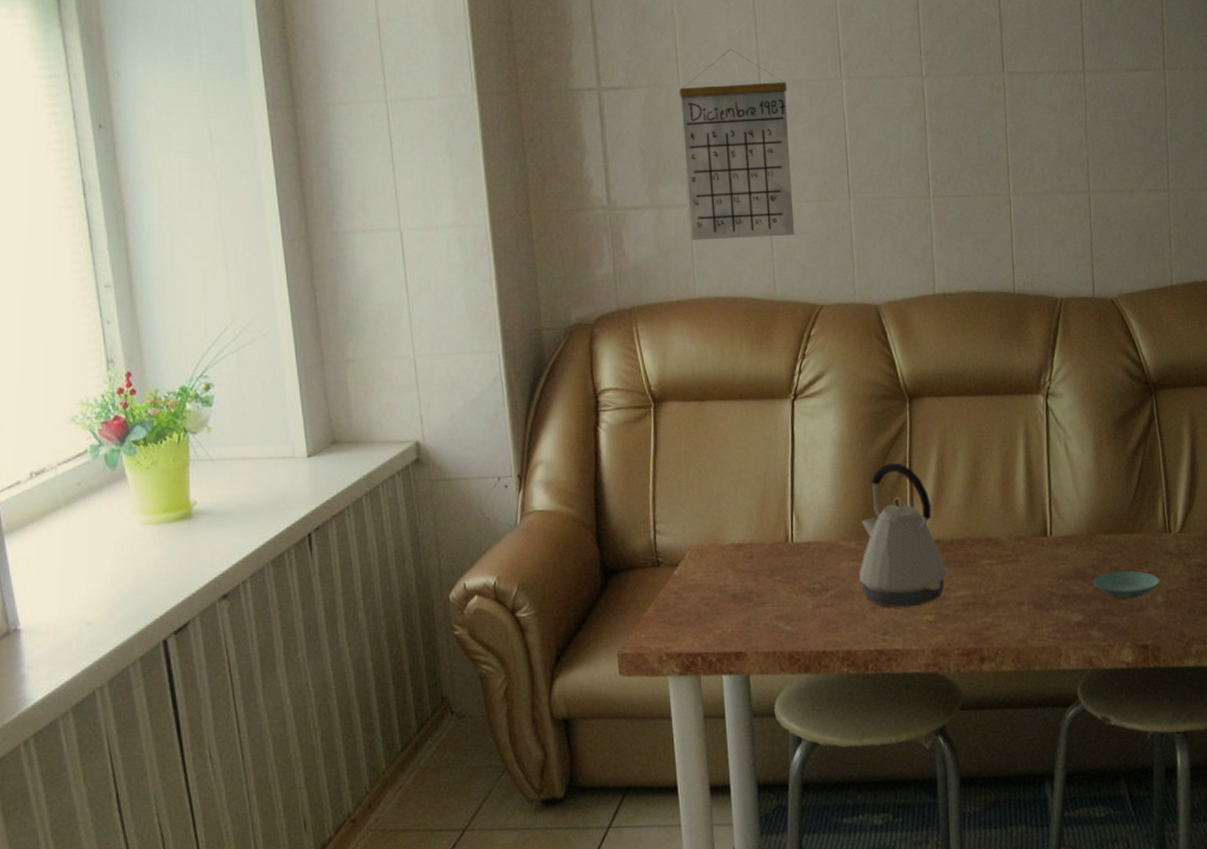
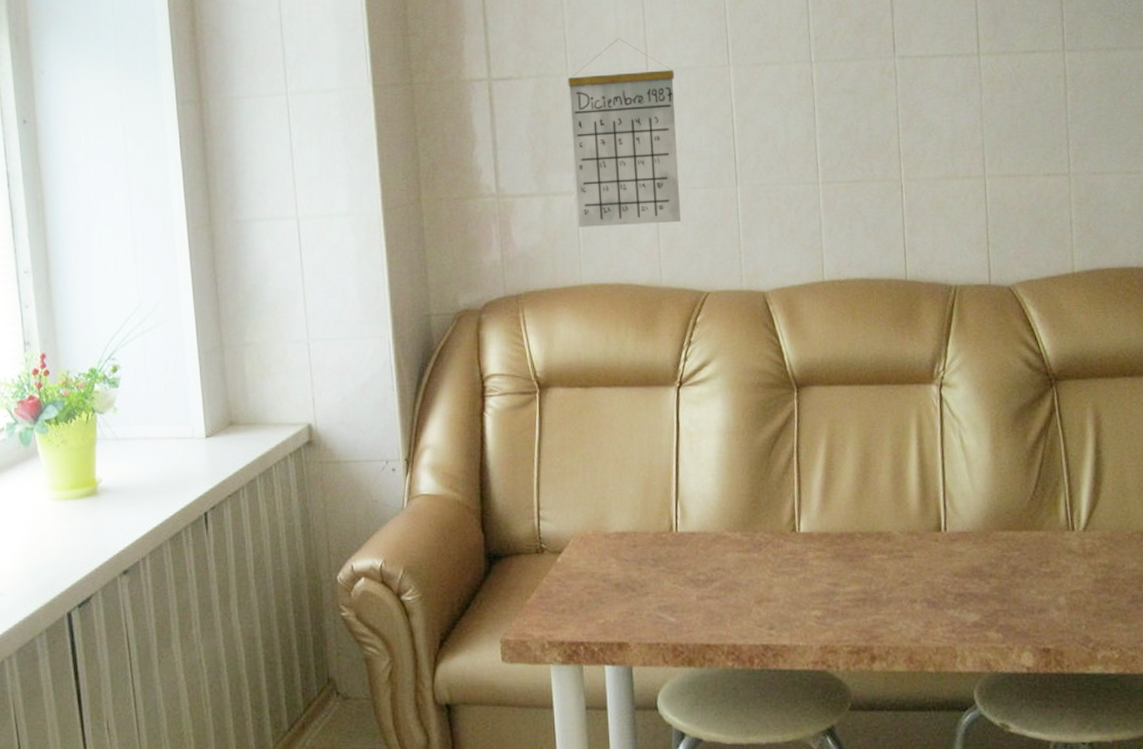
kettle: present [859,463,948,608] -> none [745,453,837,602]
saucer: present [1092,570,1160,599] -> none [989,569,1062,600]

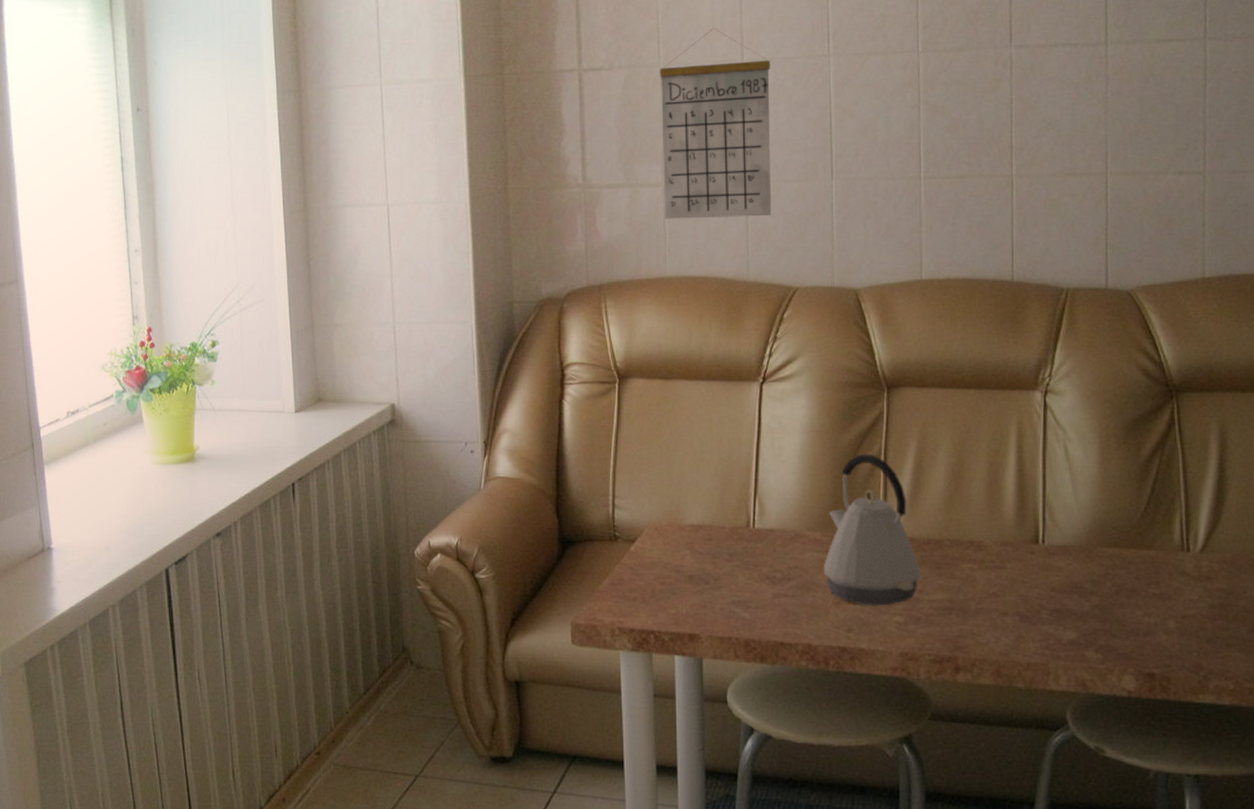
kettle: none [745,453,837,602] -> present [824,455,922,606]

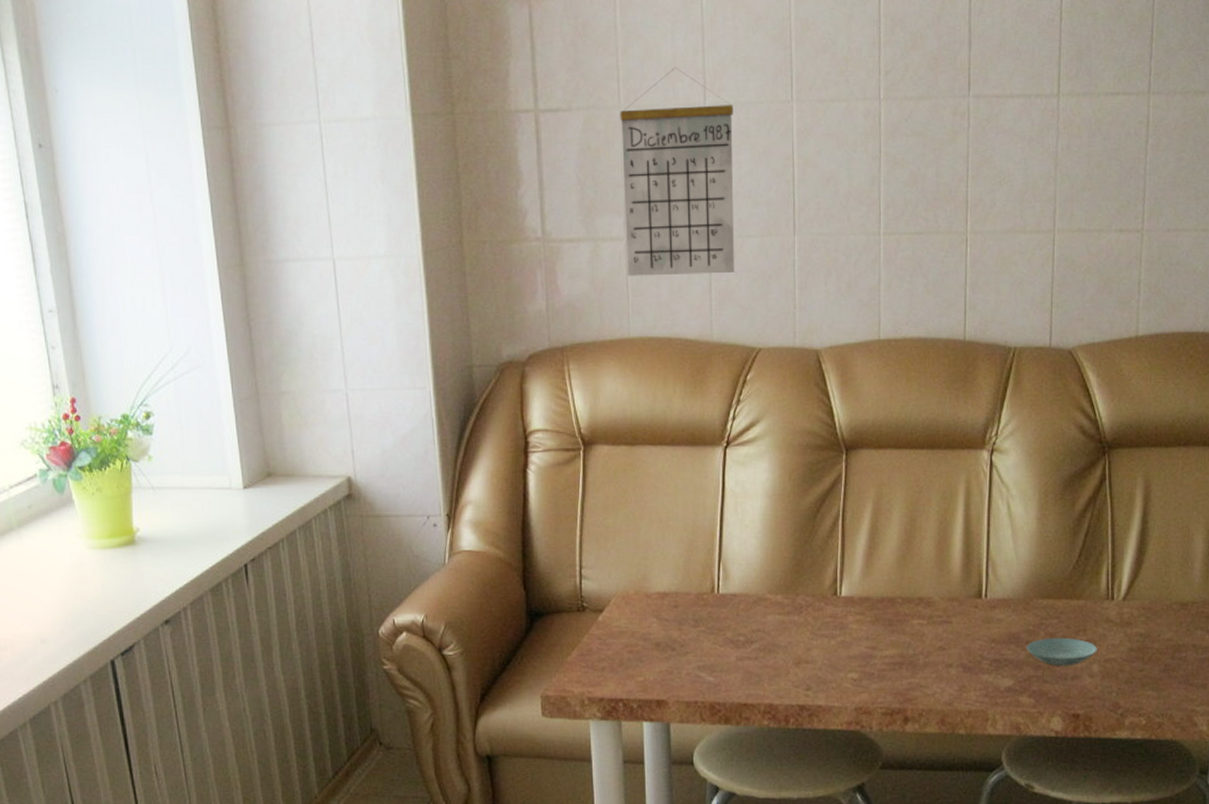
kettle: present [824,455,922,606] -> none [785,517,876,664]
saucer: none [1090,589,1173,621] -> present [1026,637,1097,666]

